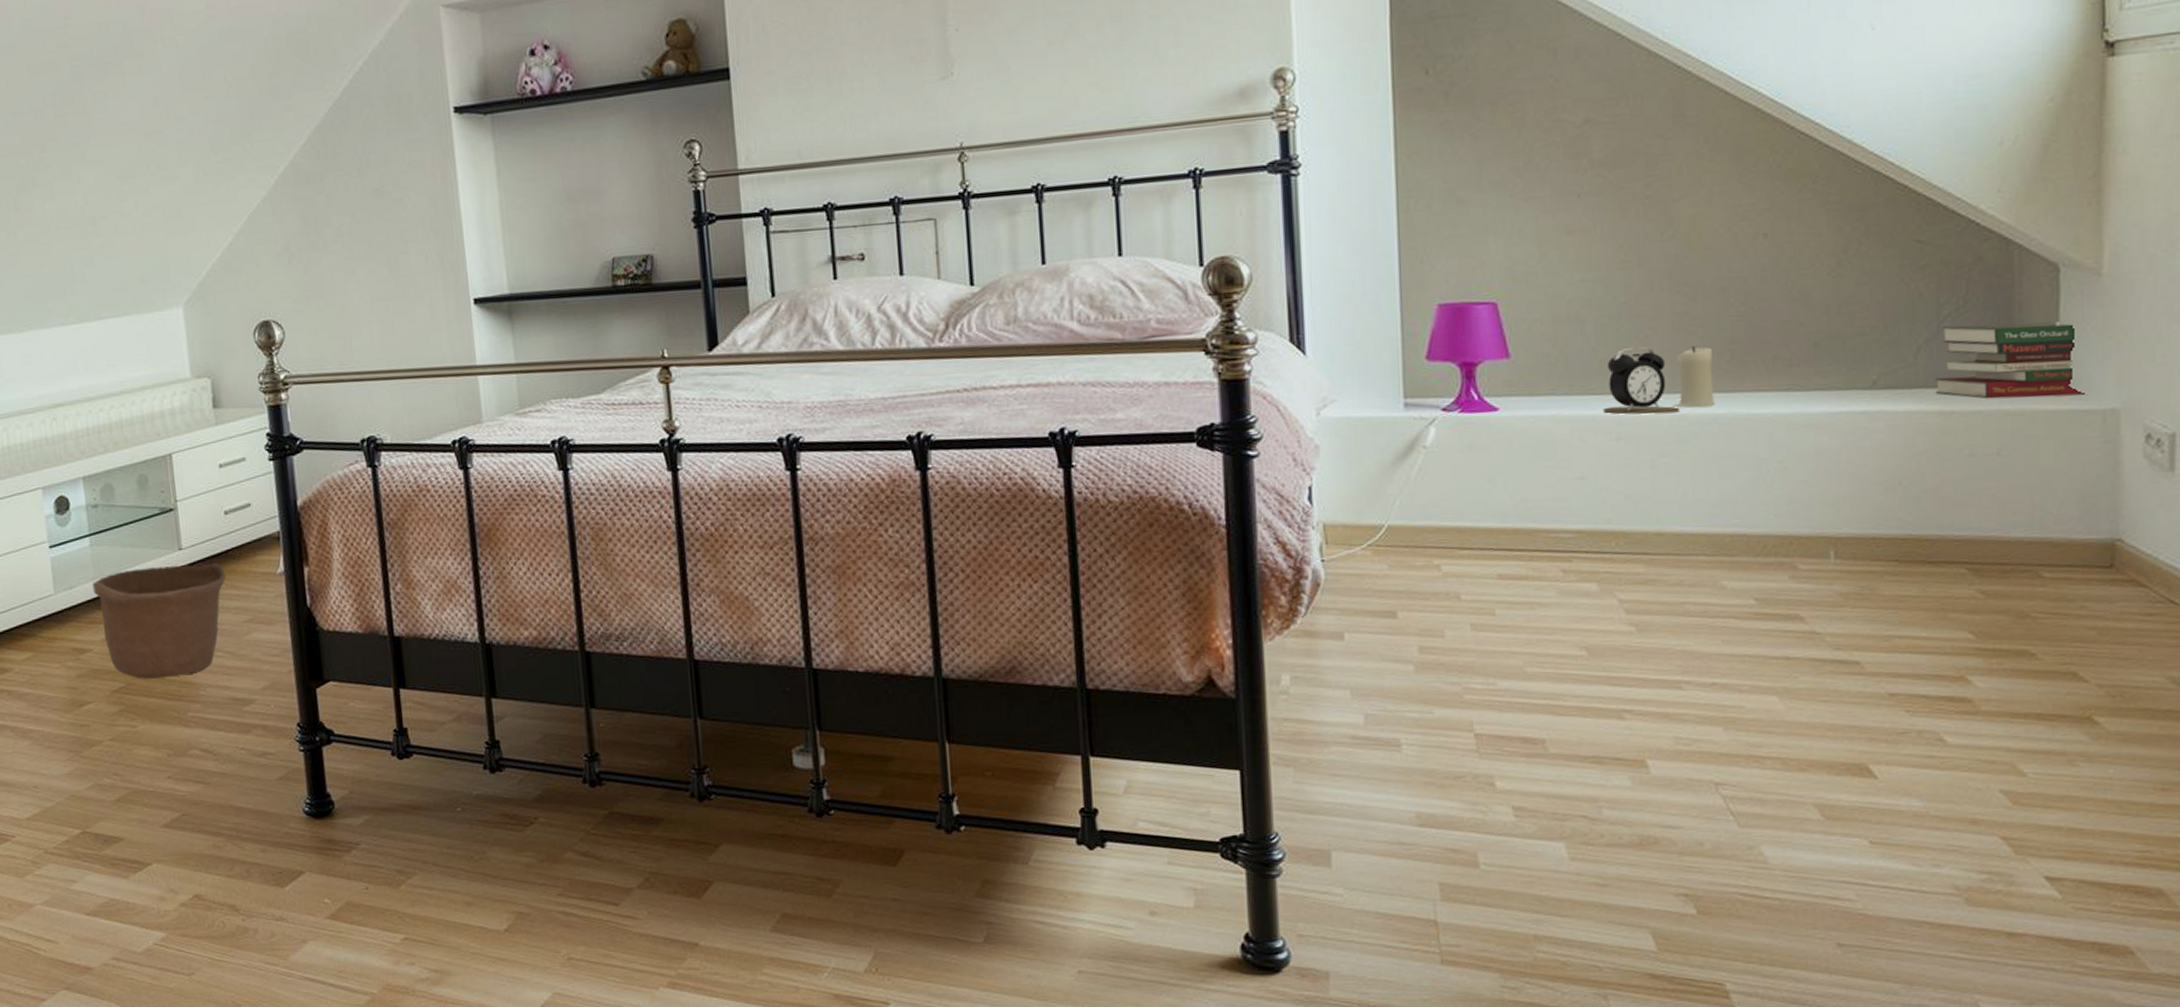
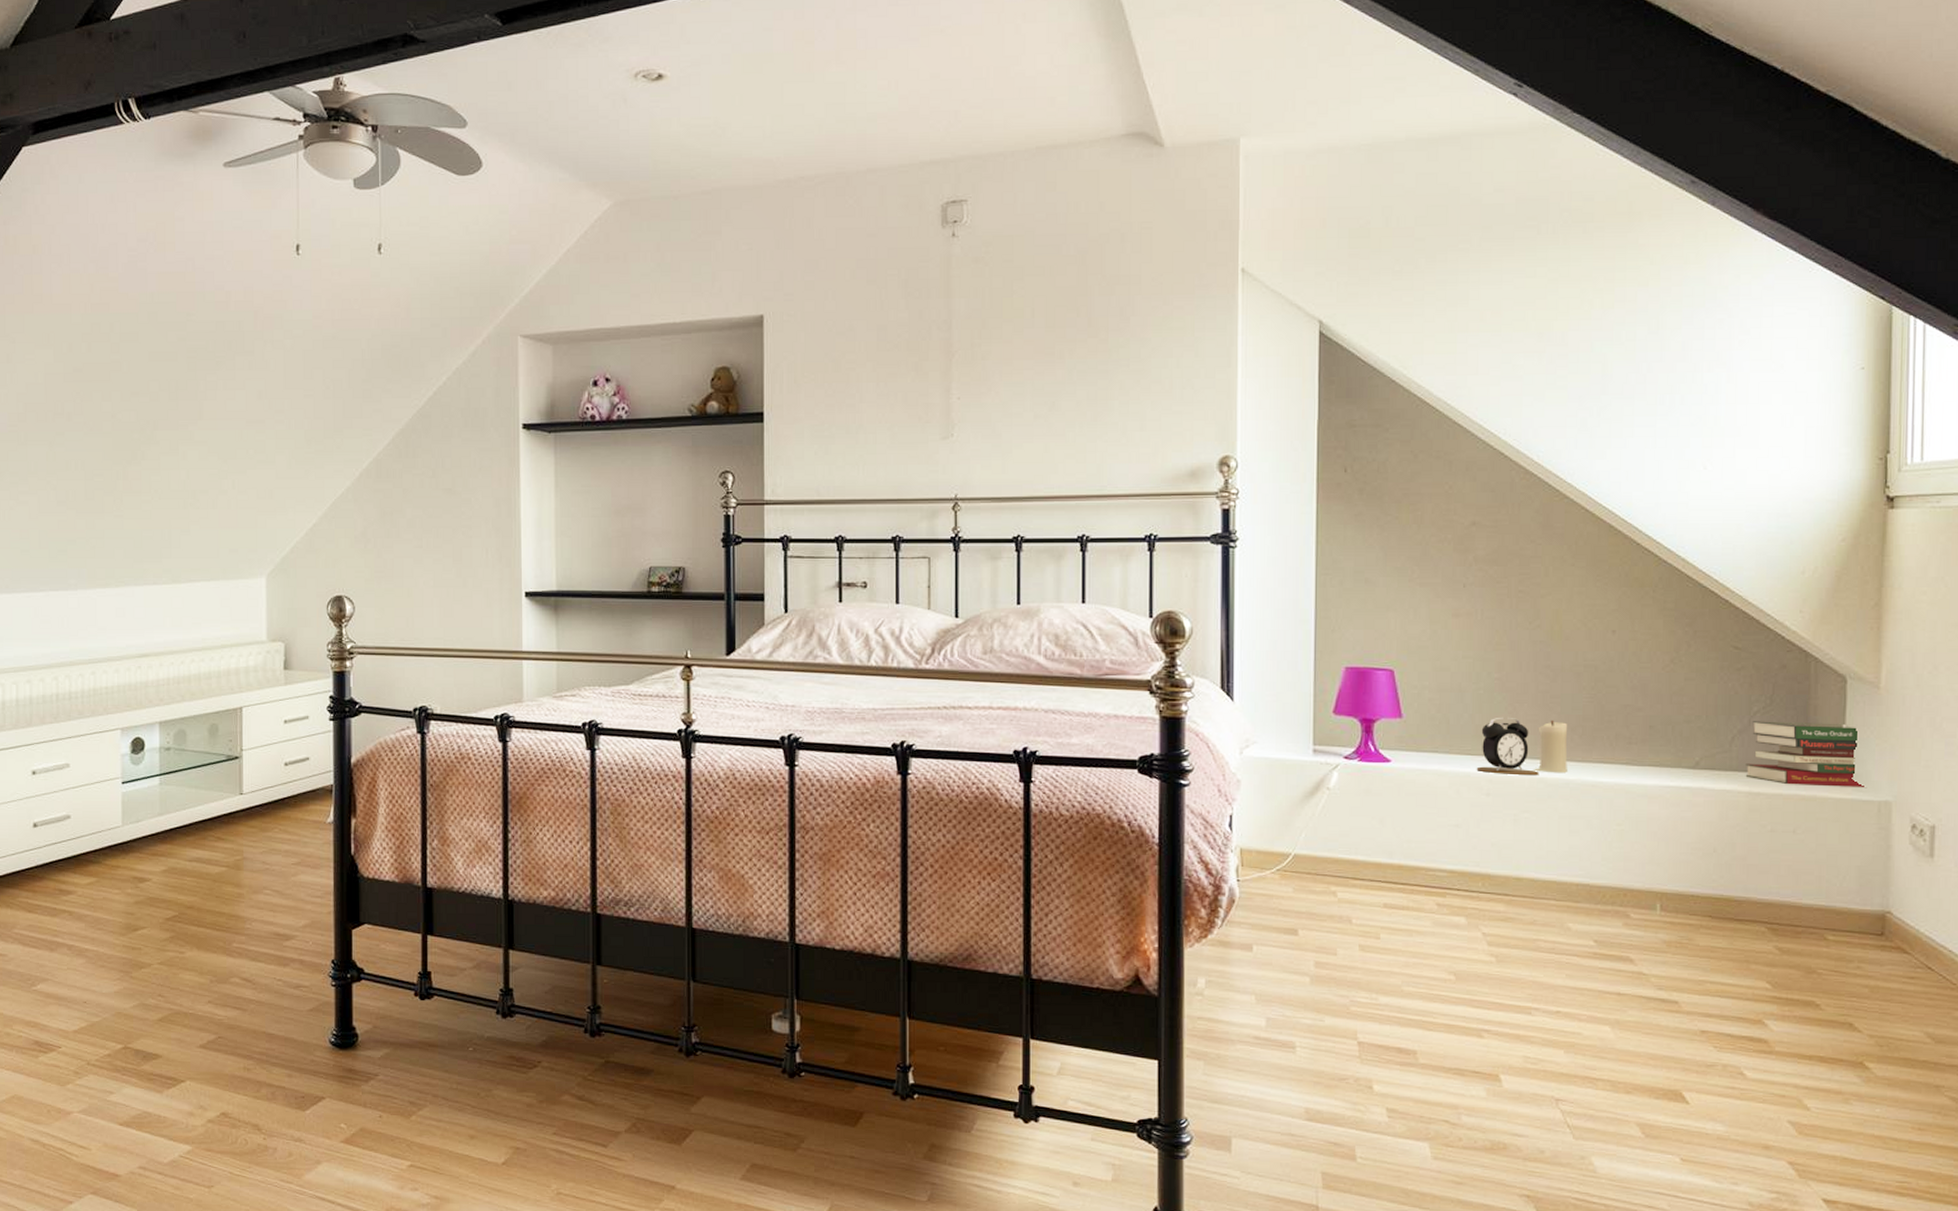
basket: present [92,562,226,679] -> none [157,808,280,910]

